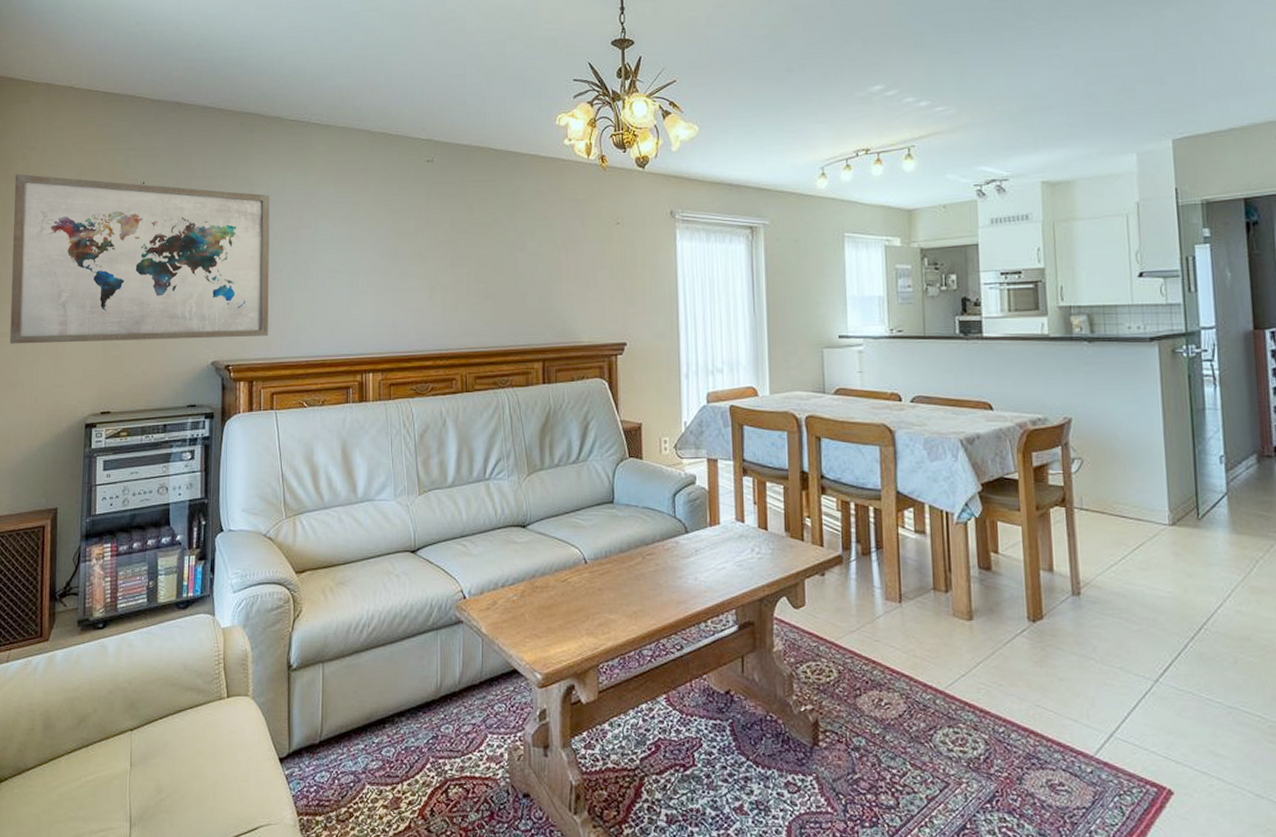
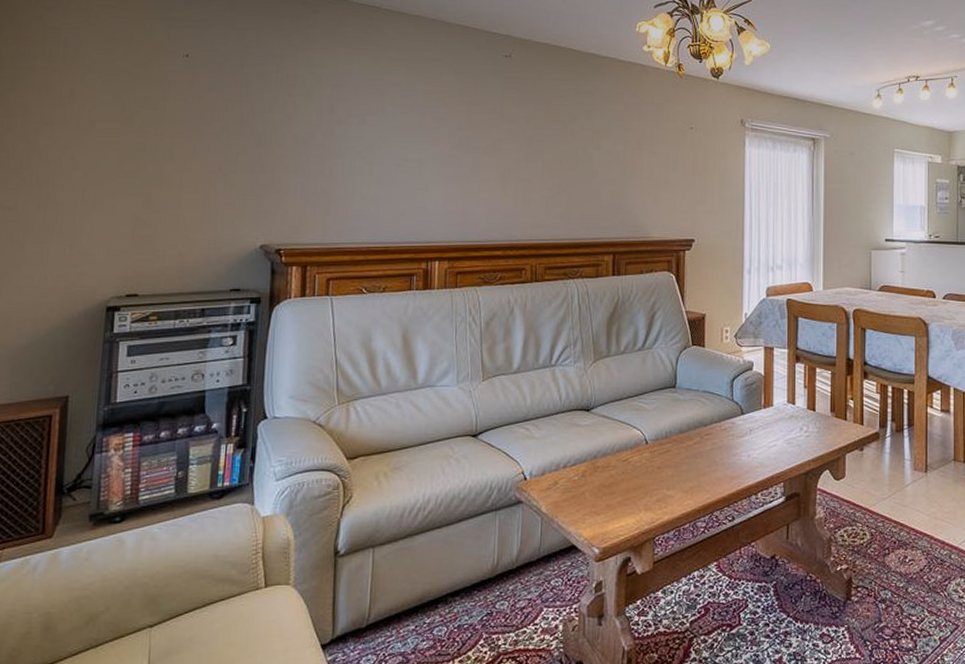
wall art: present [9,174,270,344] -> none [14,35,334,221]

